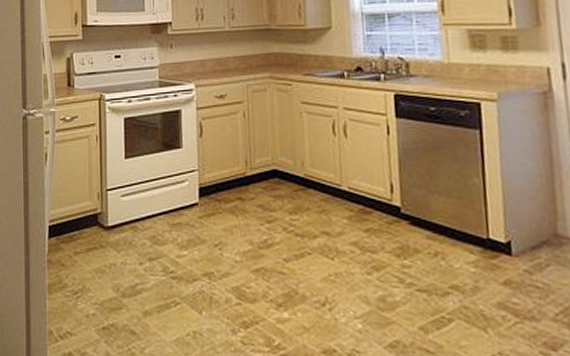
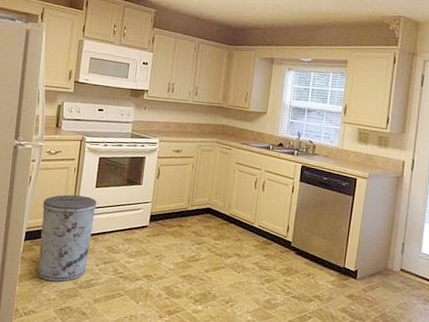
trash can: none [64,172,130,291] -> present [37,194,97,282]

